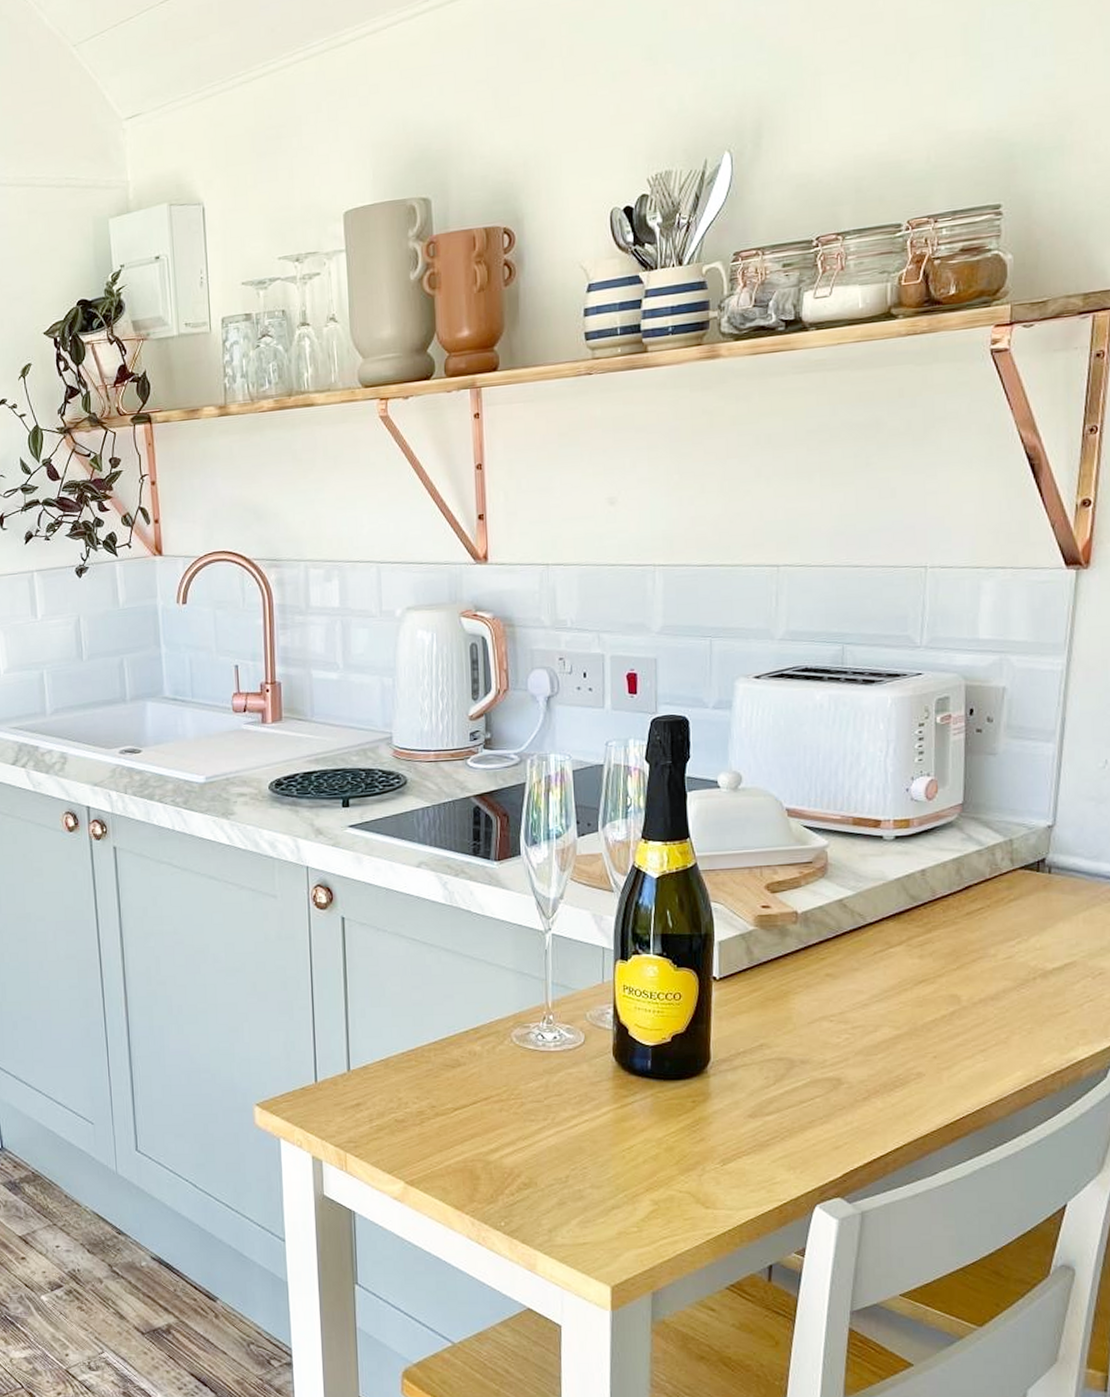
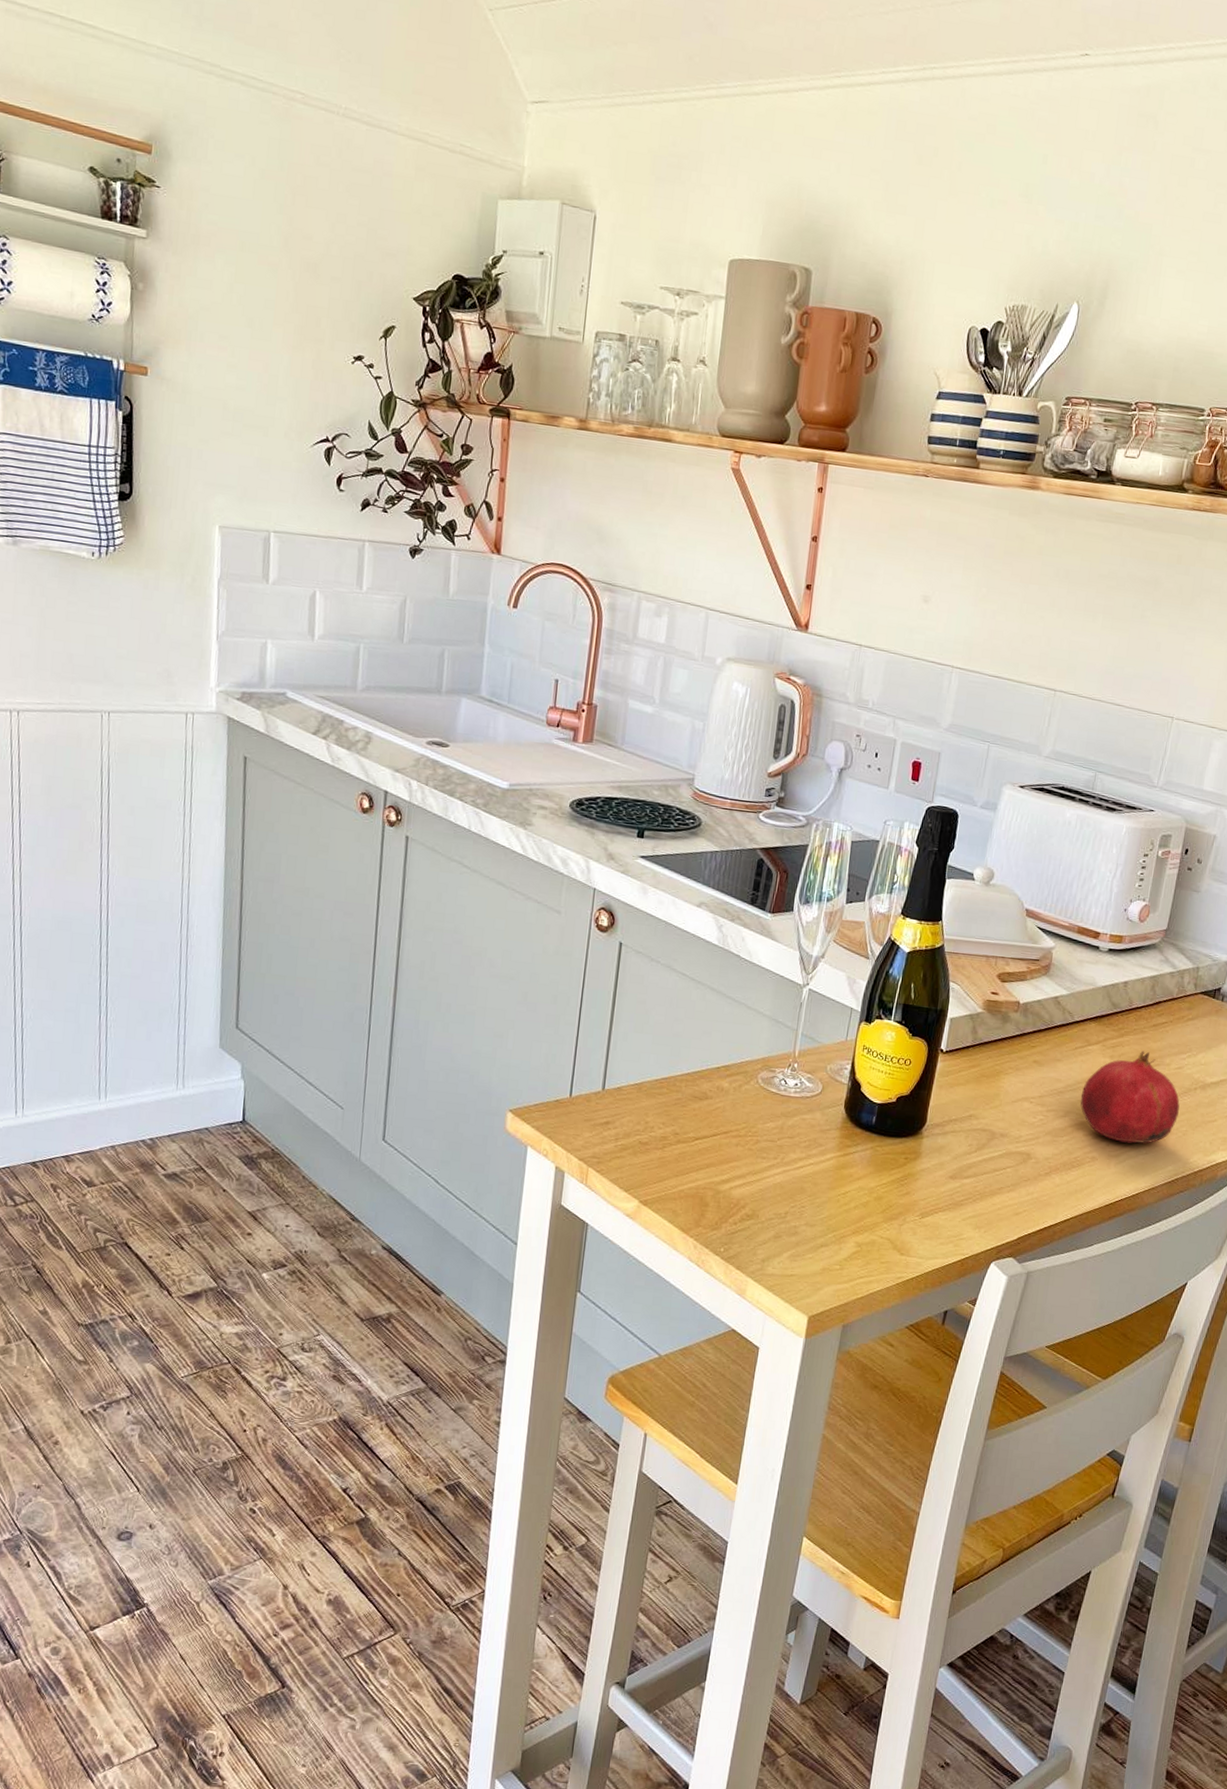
fruit: none [890,944,1018,1052] -> present [1080,1051,1180,1144]

